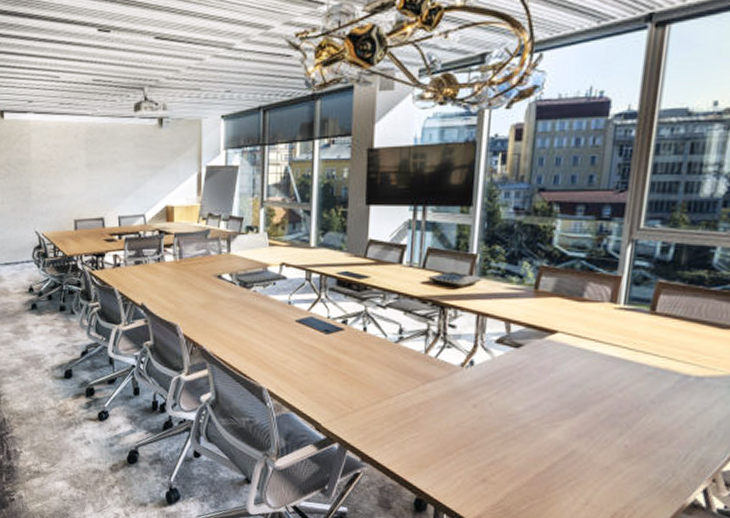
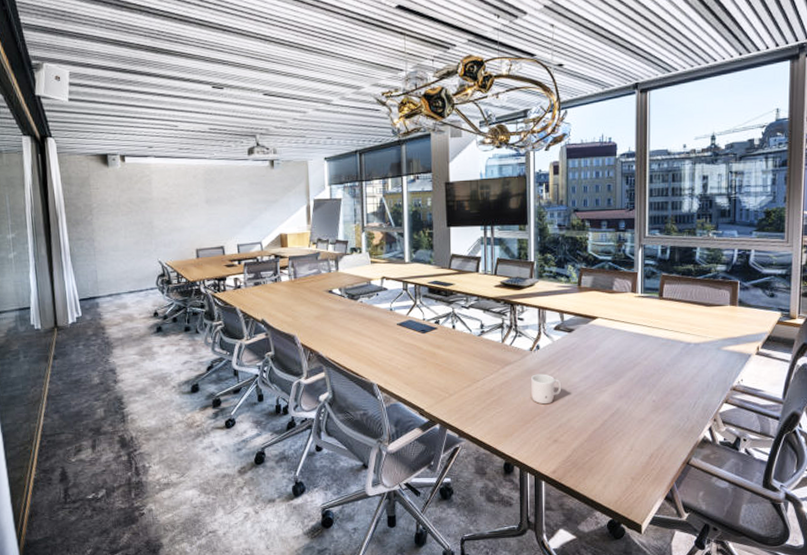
mug: none [457,396,500,435] -> present [530,374,562,405]

